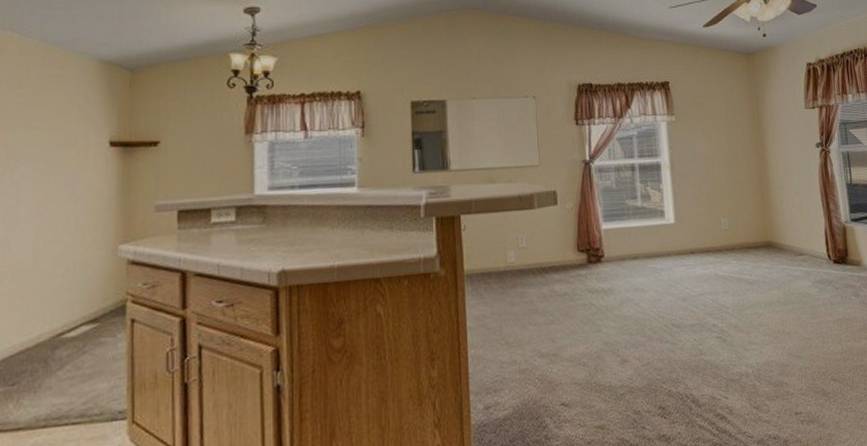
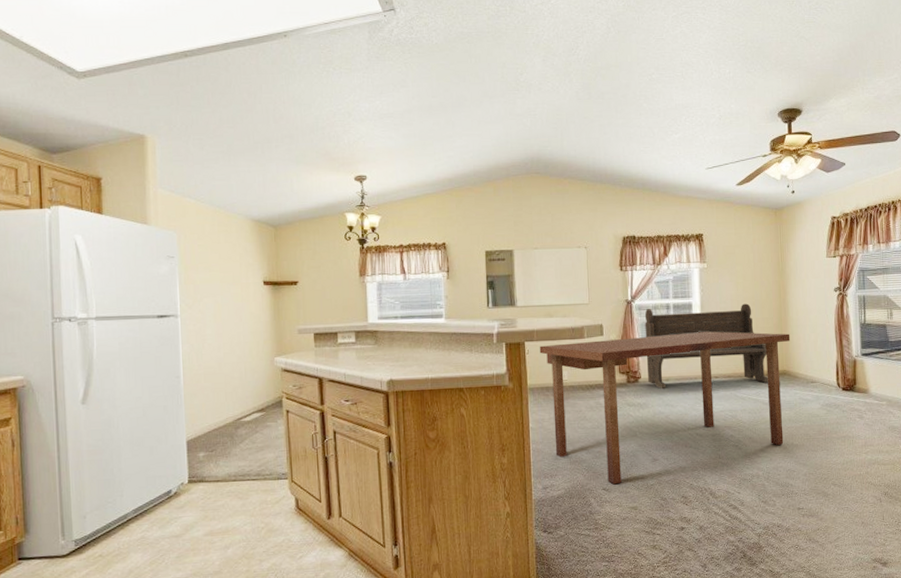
dining table: none [478,196,774,398] -> present [539,331,791,485]
bench: none [606,162,752,269] -> present [644,303,768,389]

